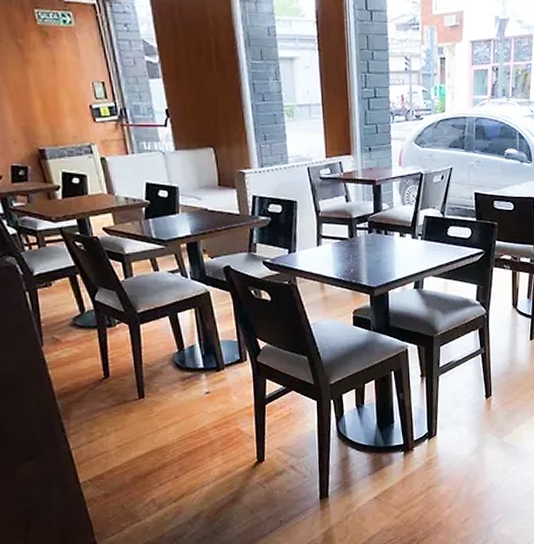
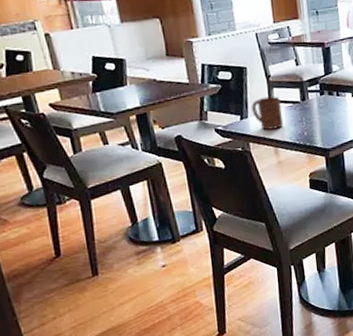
cup: none [300,231,331,265] -> present [251,96,284,130]

